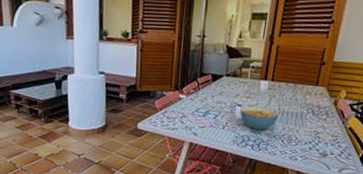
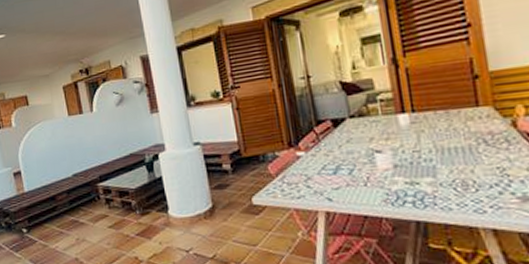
cereal bowl: present [240,106,279,130] -> none [381,148,438,180]

